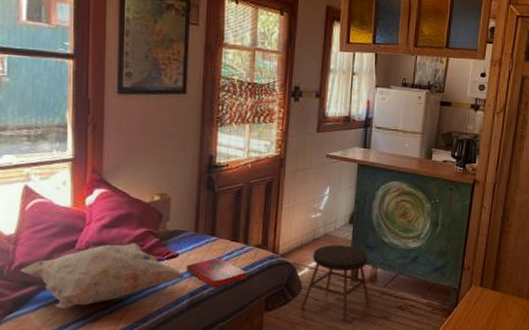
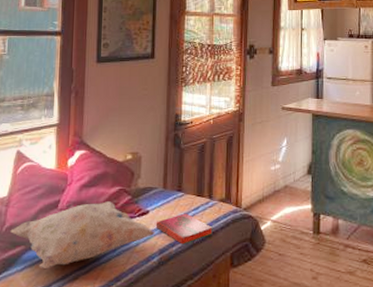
stool: present [300,245,370,321] -> none [265,196,333,277]

